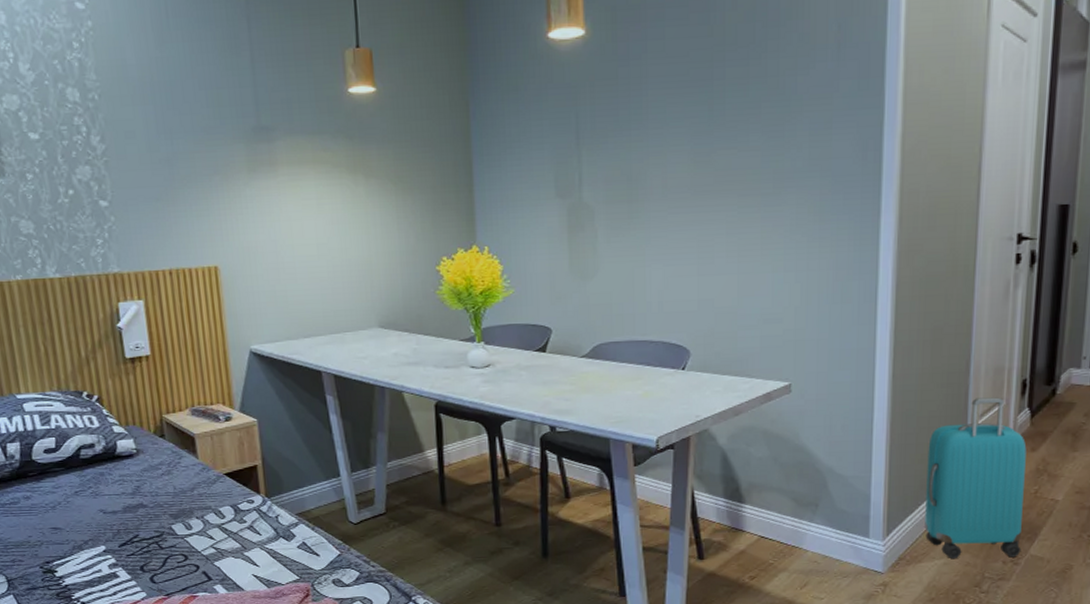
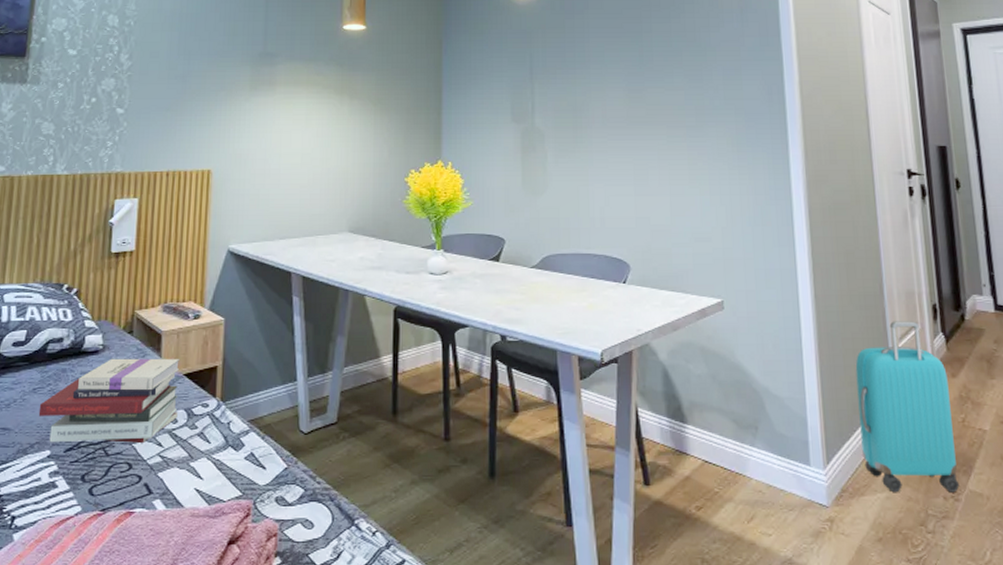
books: none [84,460,225,540] -> present [38,358,179,443]

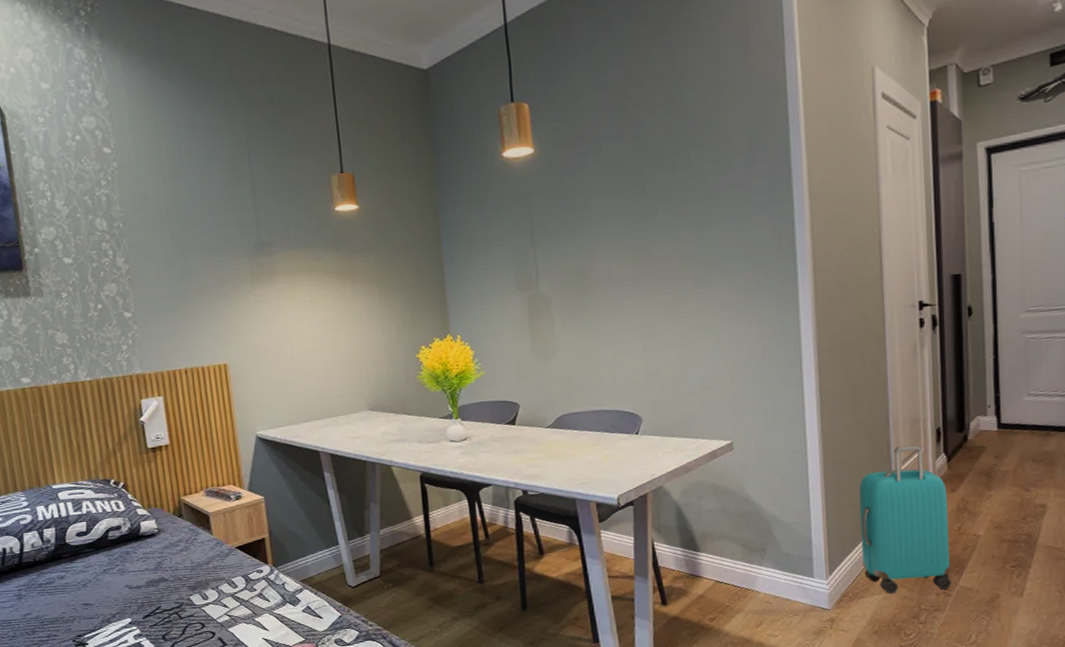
books: present [38,358,179,443] -> none [112,535,237,612]

